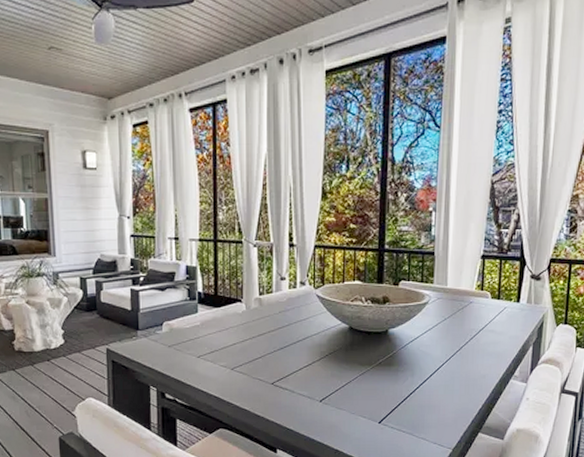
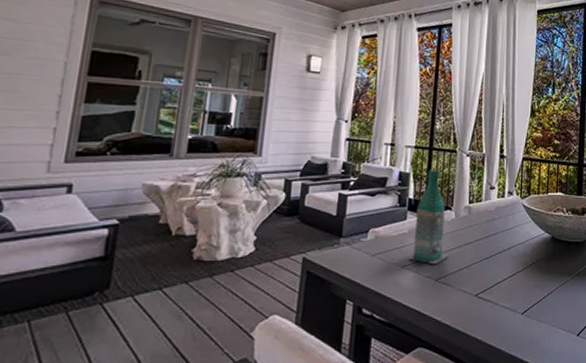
bottle: none [204,262,242,355] -> present [409,170,448,265]

